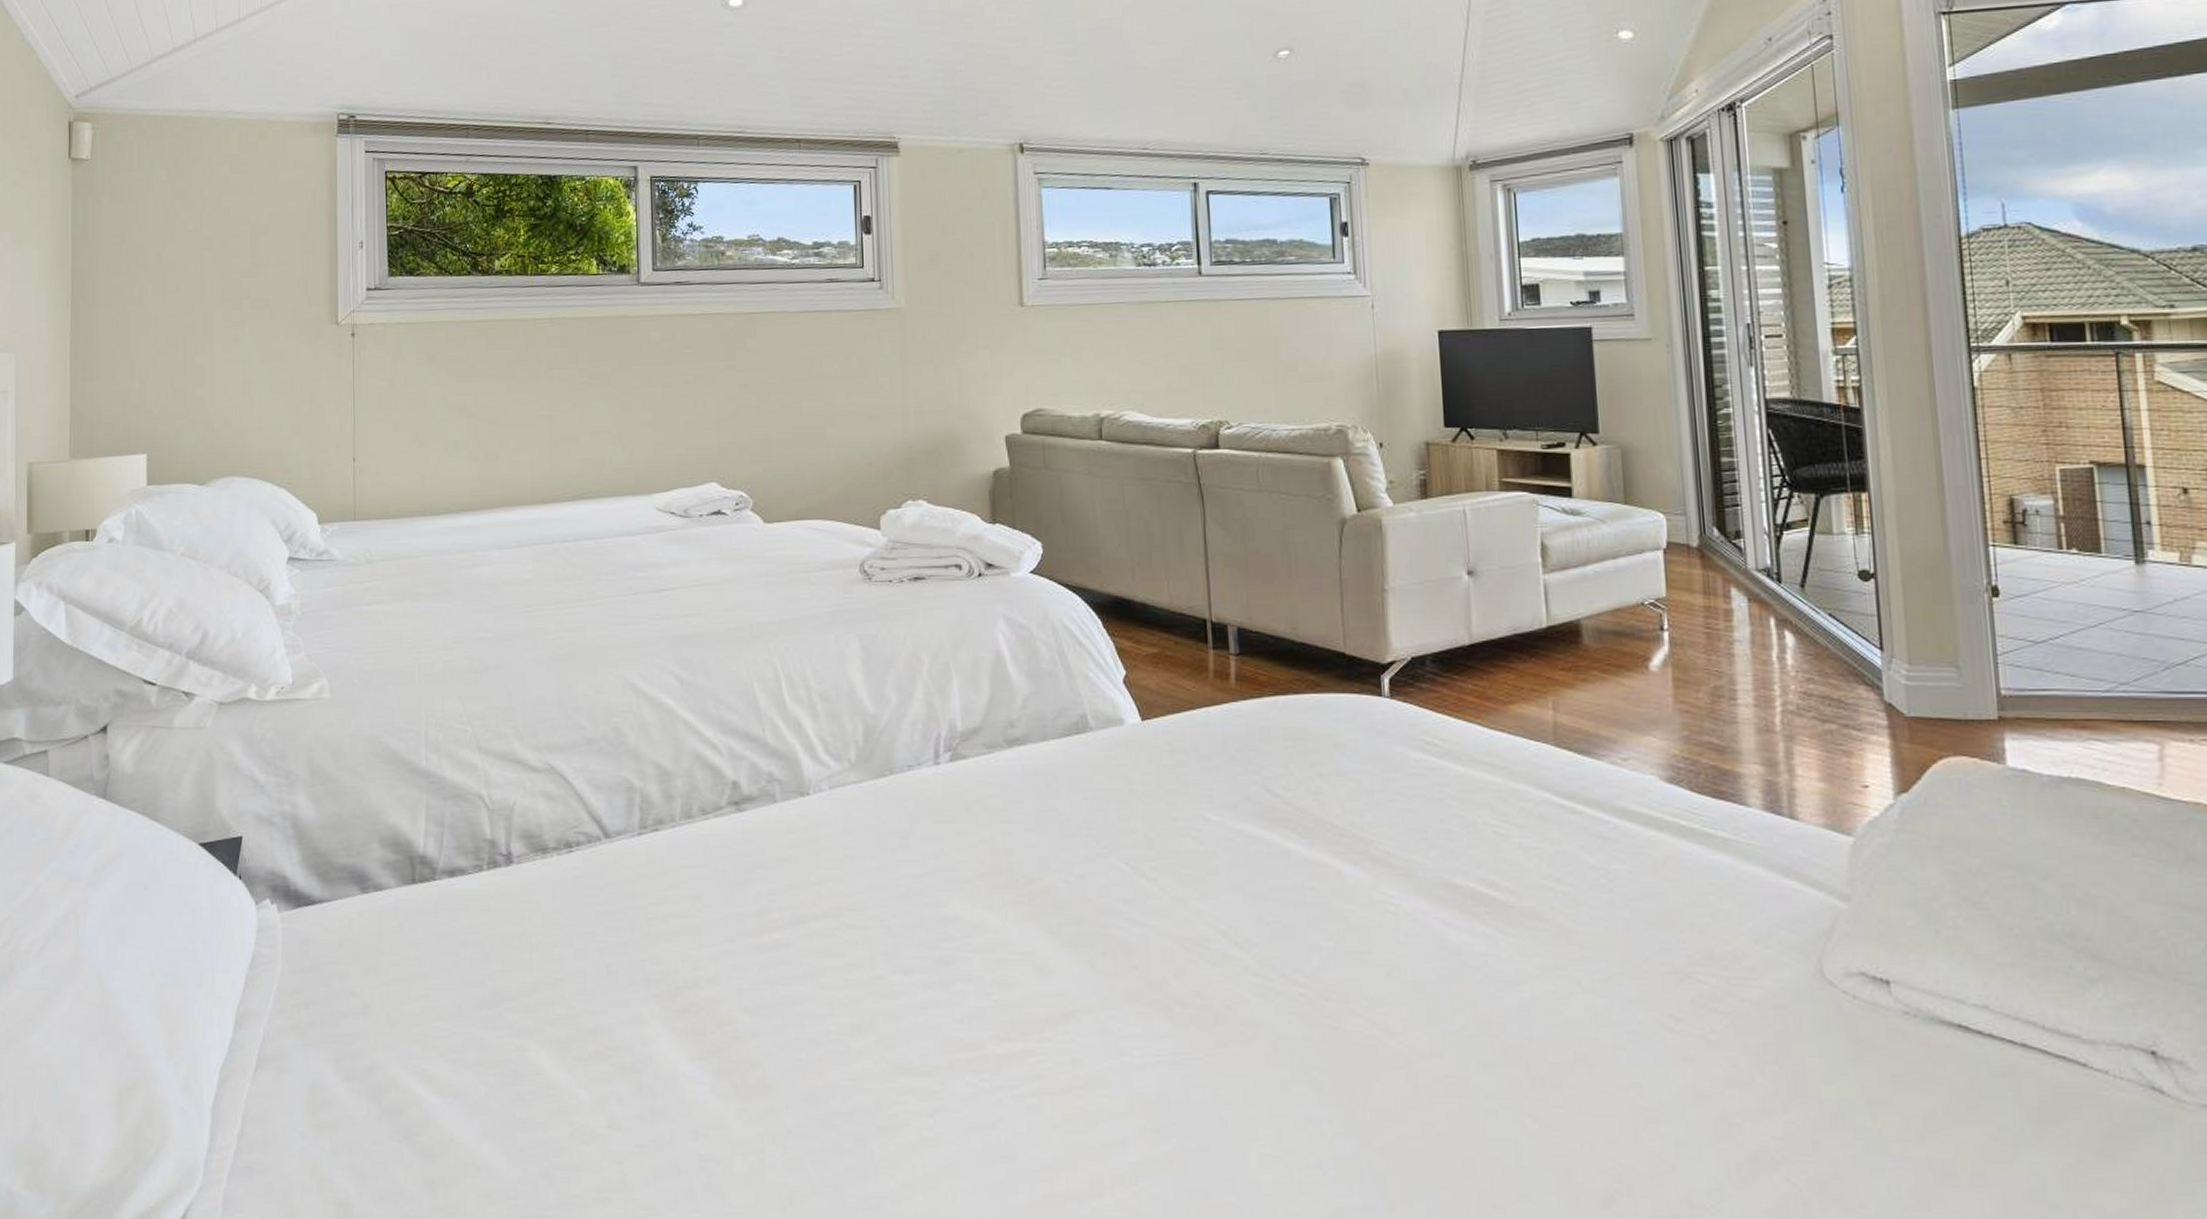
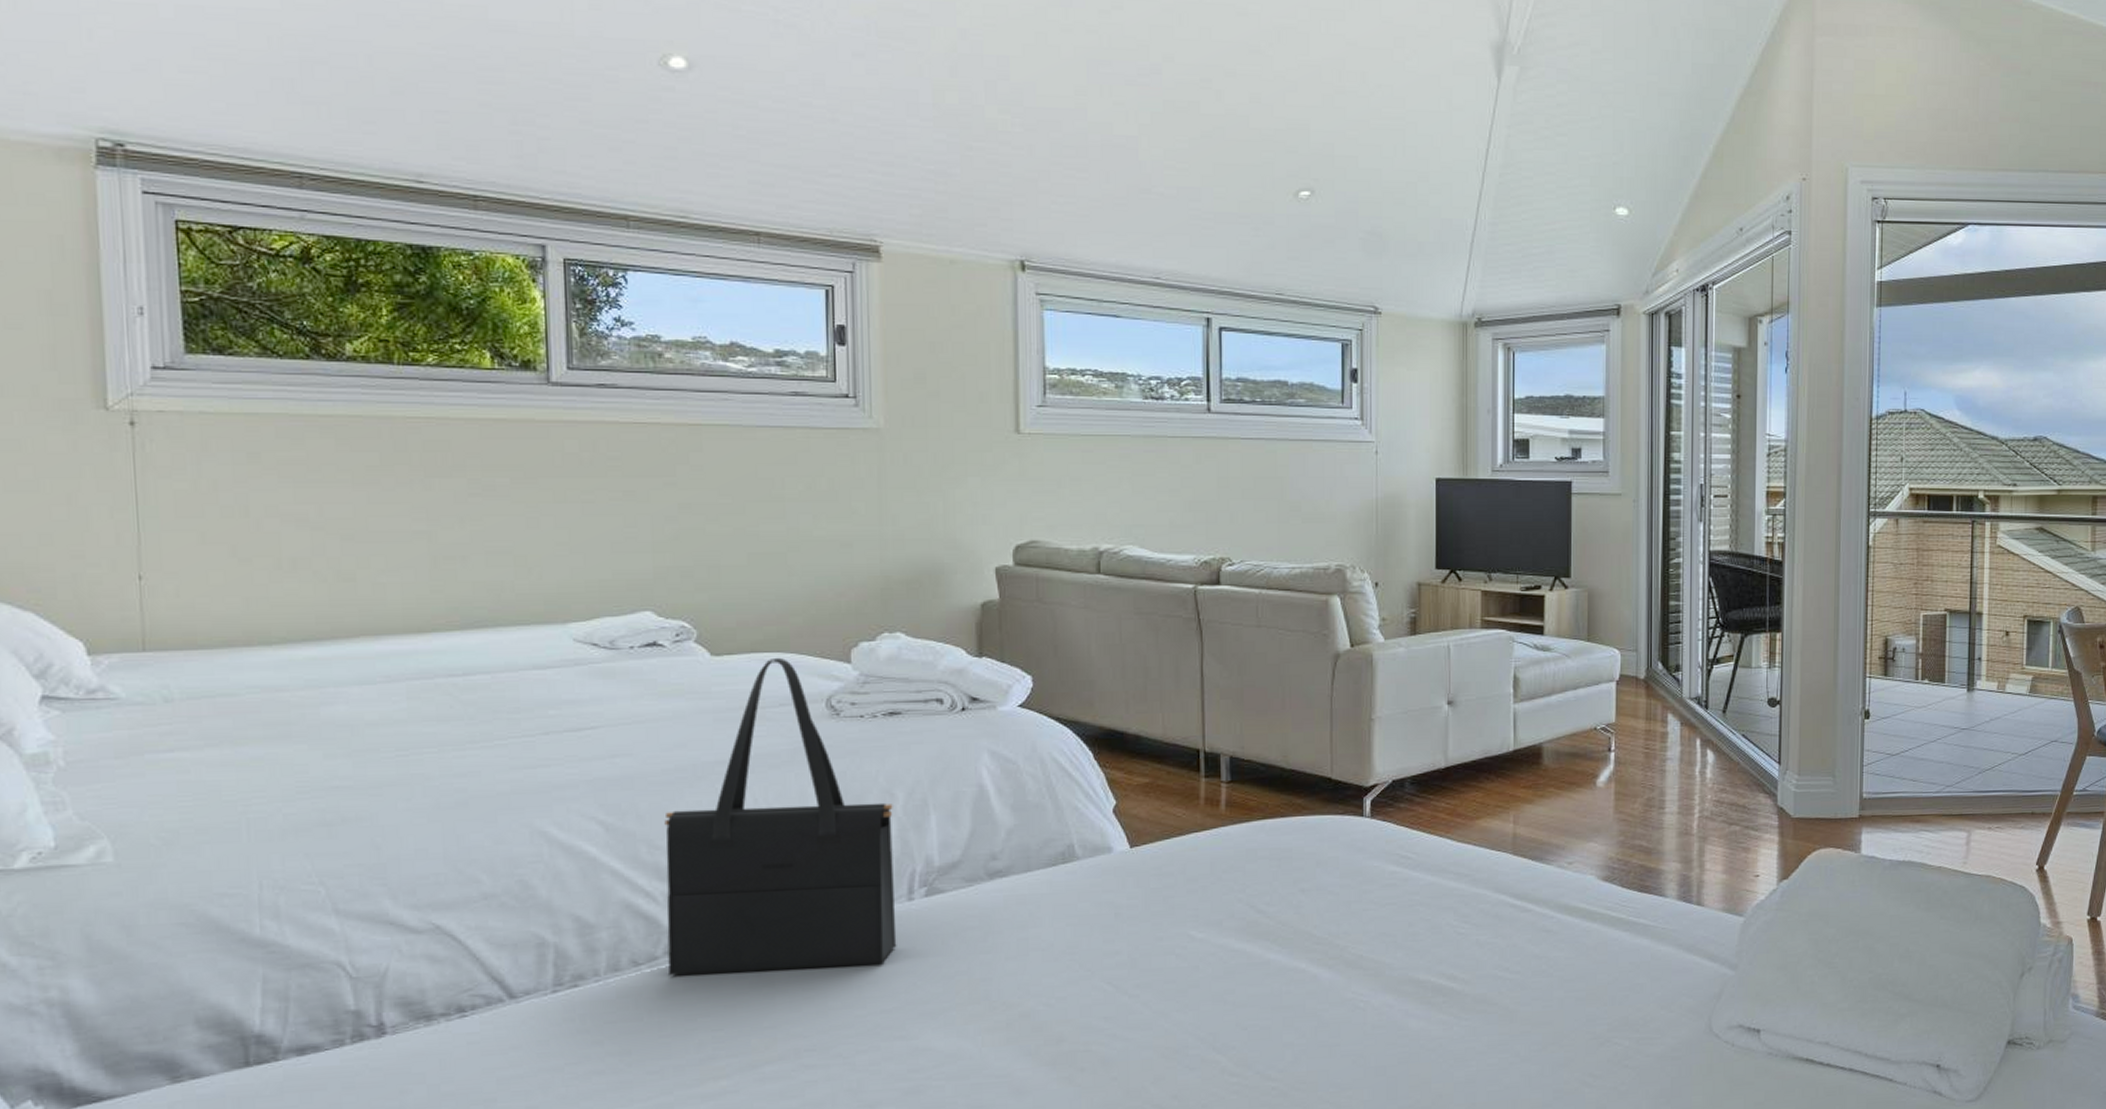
tote bag: none [727,524,926,828] -> present [664,657,897,977]

